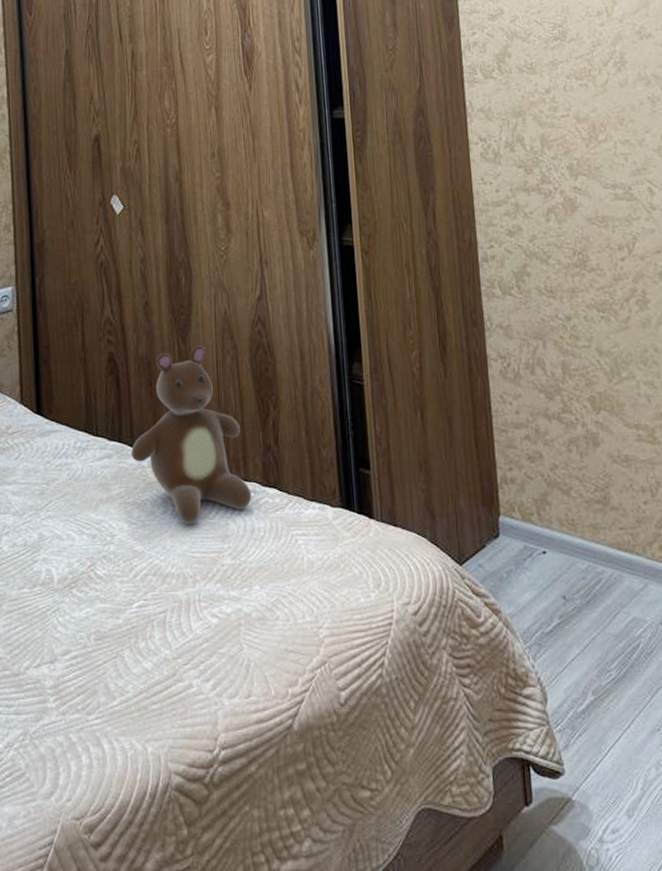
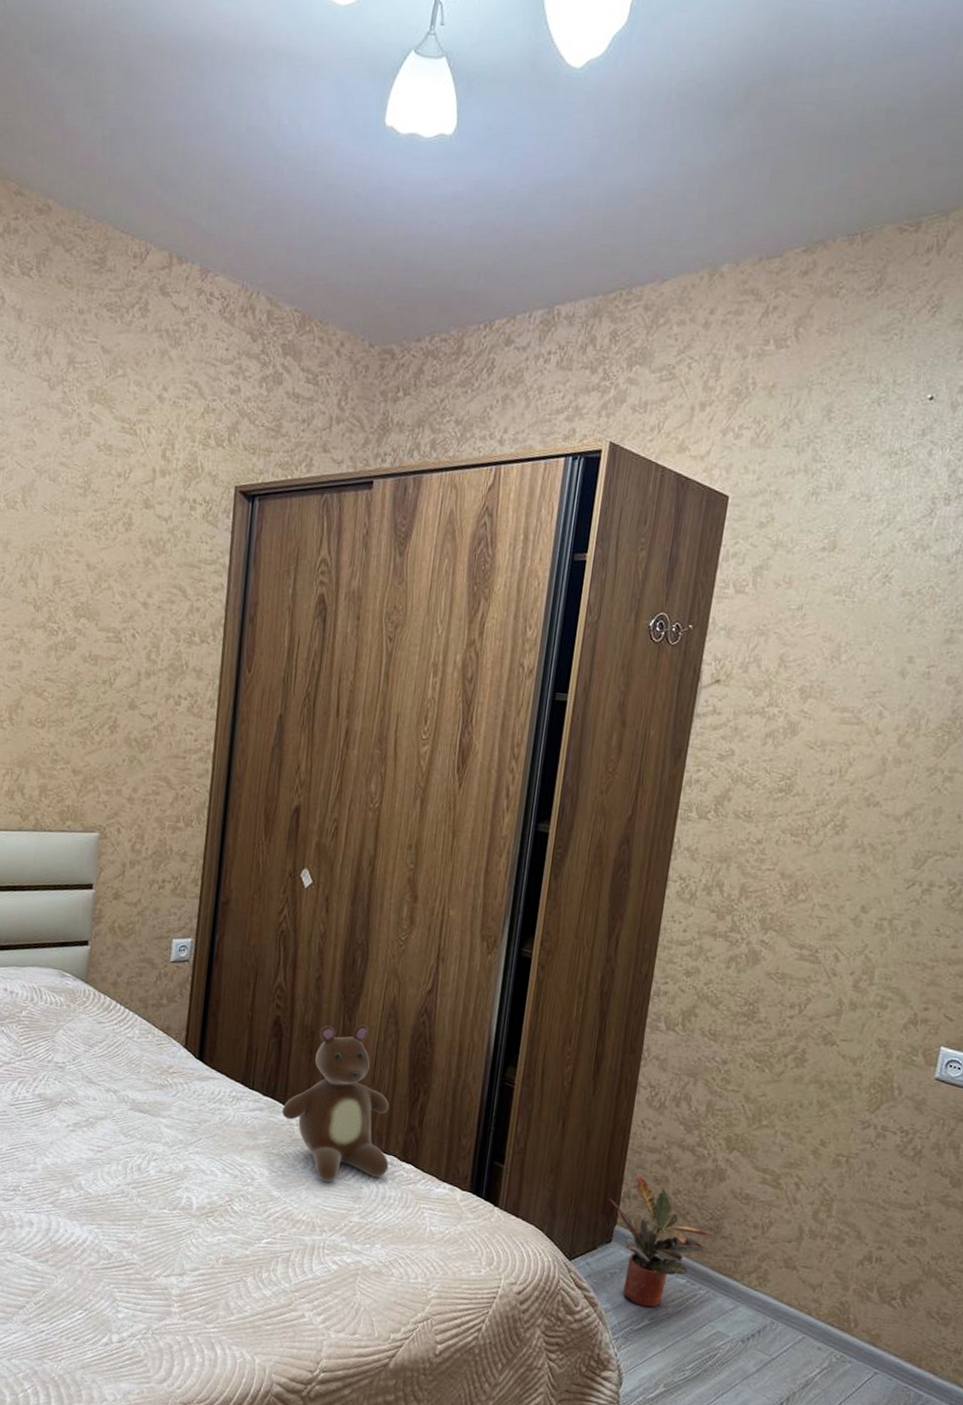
potted plant: none [486,453,600,604] -> present [609,1172,712,1308]

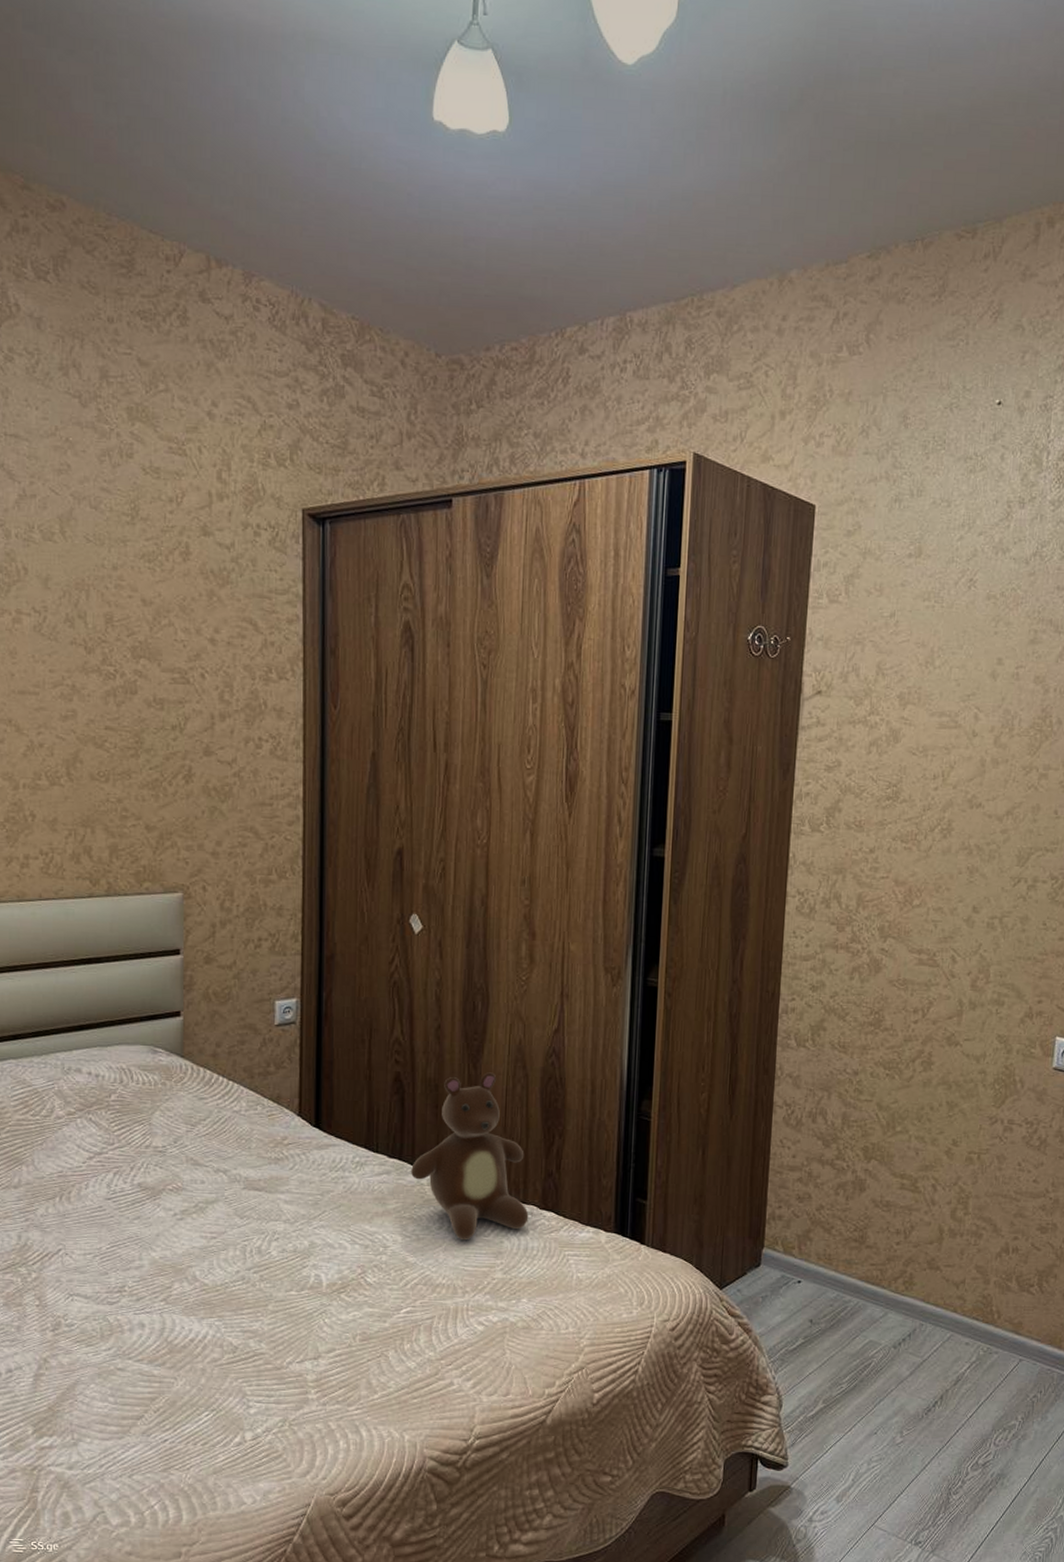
potted plant: present [609,1172,712,1308] -> none [754,1193,857,1326]

